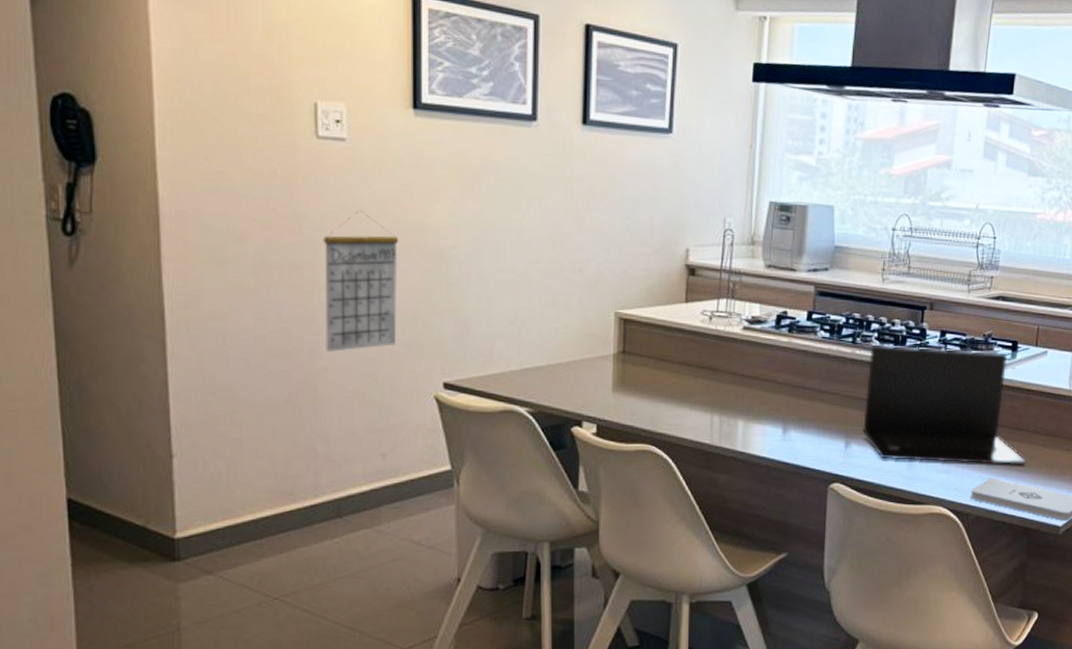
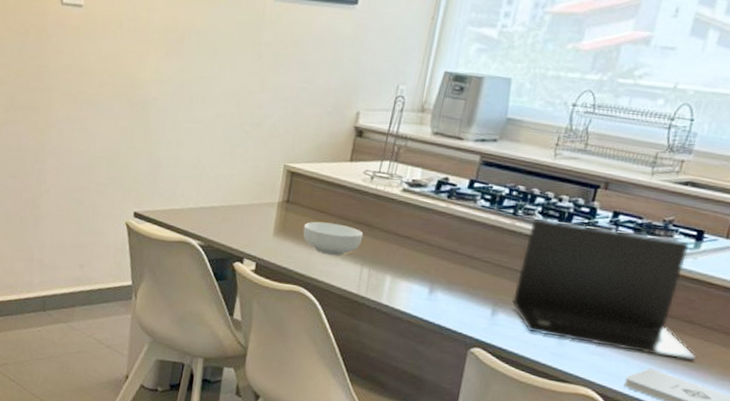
calendar: present [323,210,399,352] -> none [49,64,114,178]
cereal bowl: none [644,371,709,406] -> present [303,221,364,256]

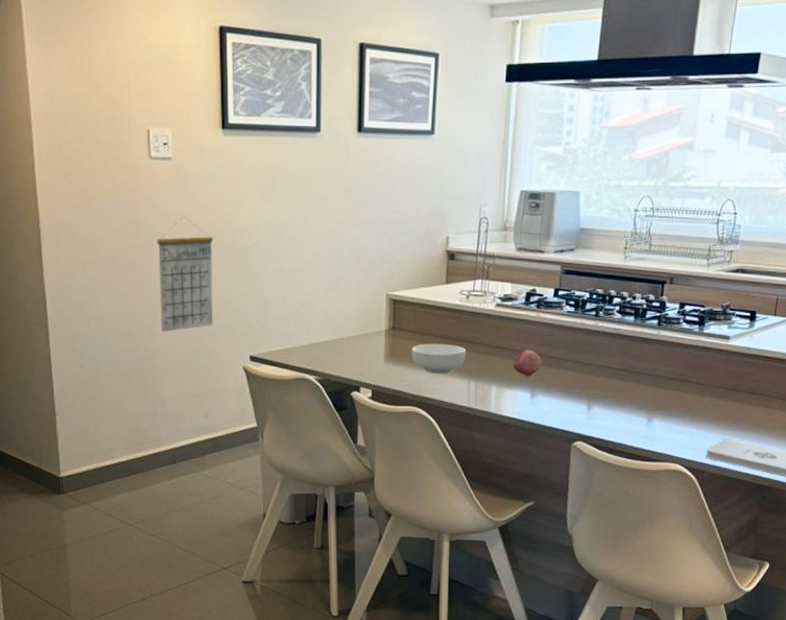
calendar: none [49,64,114,178] -> present [157,216,214,332]
fruit: none [412,241,447,270] -> present [513,349,542,376]
laptop: present [512,218,696,361] -> none [604,317,762,427]

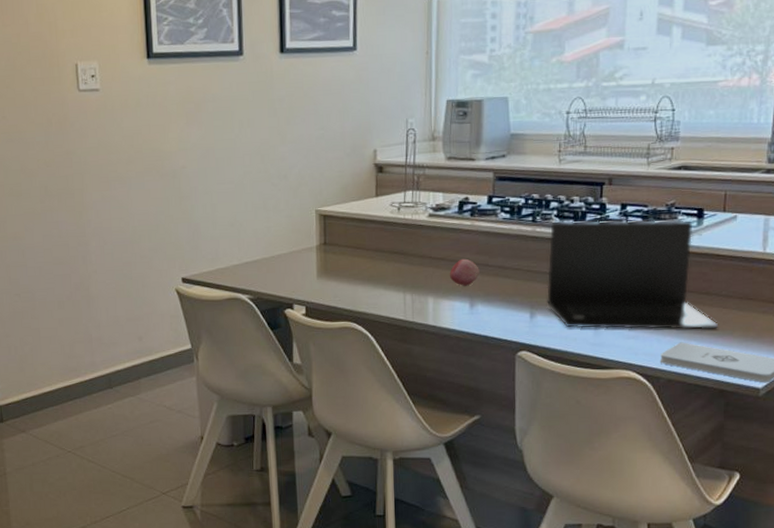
calendar: present [157,216,214,332] -> none [87,144,145,258]
cereal bowl: present [411,344,466,374] -> none [344,257,401,288]
laptop: none [604,317,762,427] -> present [547,220,719,330]

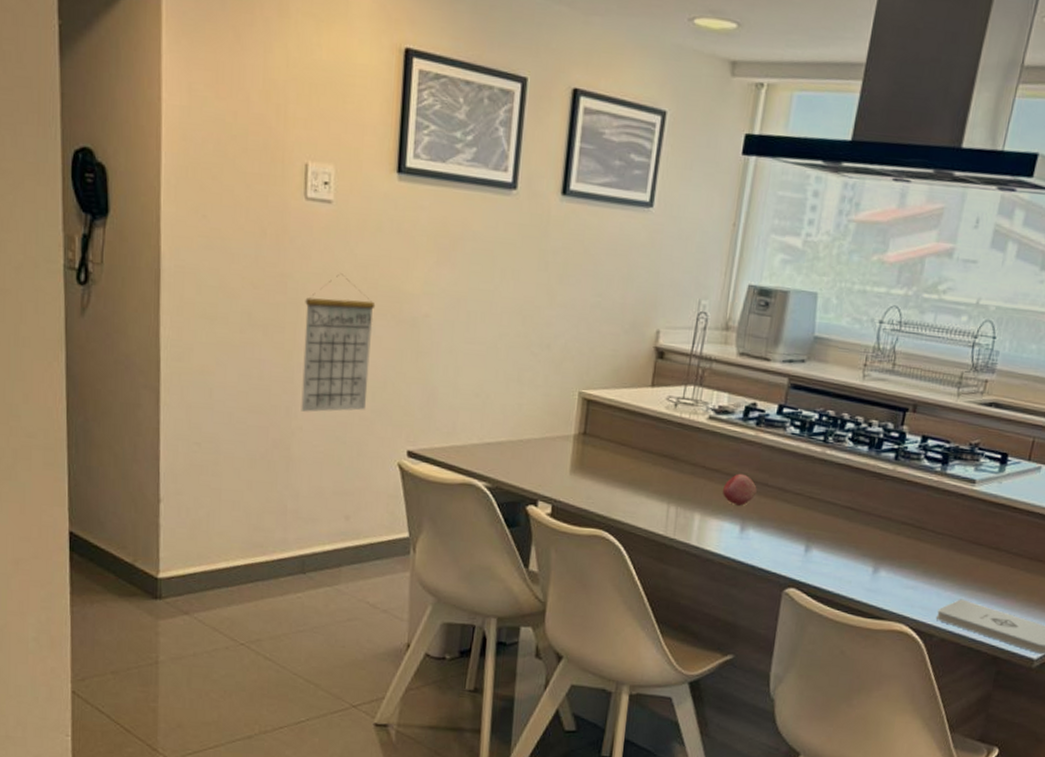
calendar: none [87,144,145,258] -> present [301,273,376,412]
laptop: present [547,220,719,330] -> none [825,445,1004,589]

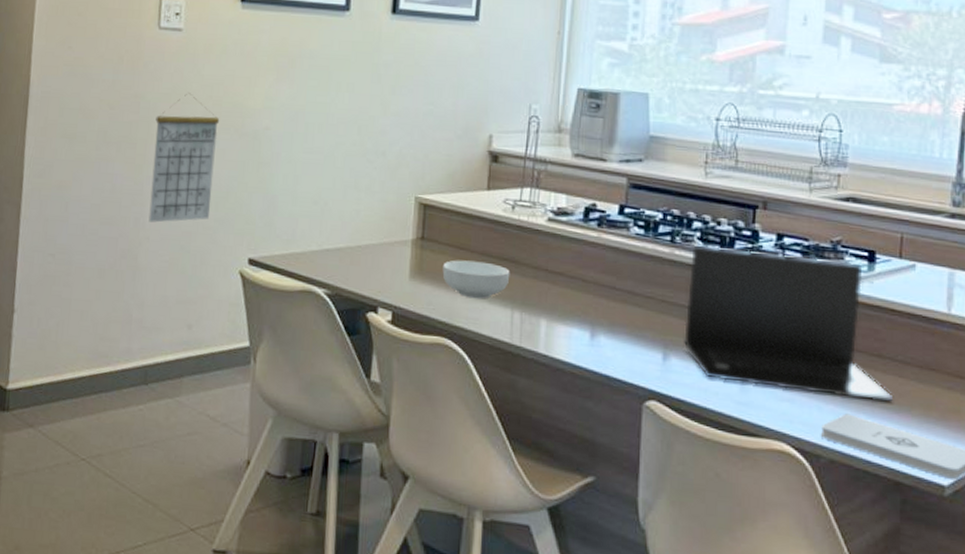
cereal bowl: none [603,455,669,494] -> present [442,260,510,299]
fruit: present [722,473,757,506] -> none [567,276,604,311]
laptop: none [825,445,1004,589] -> present [684,245,894,402]

